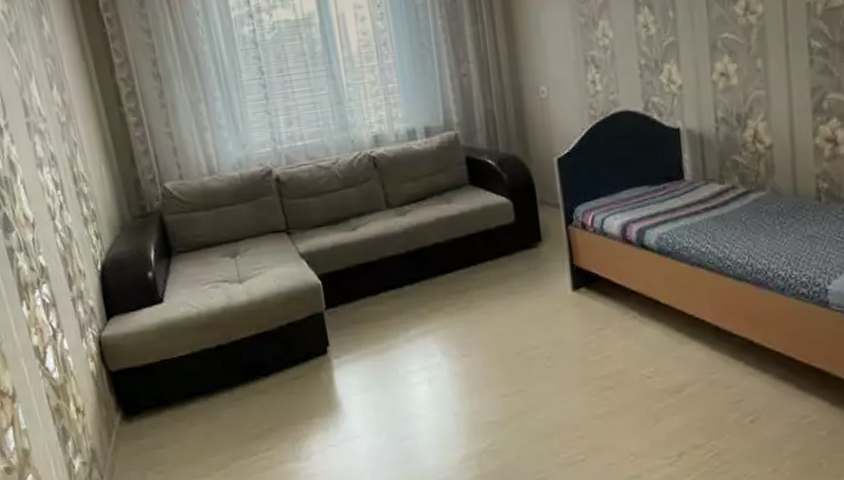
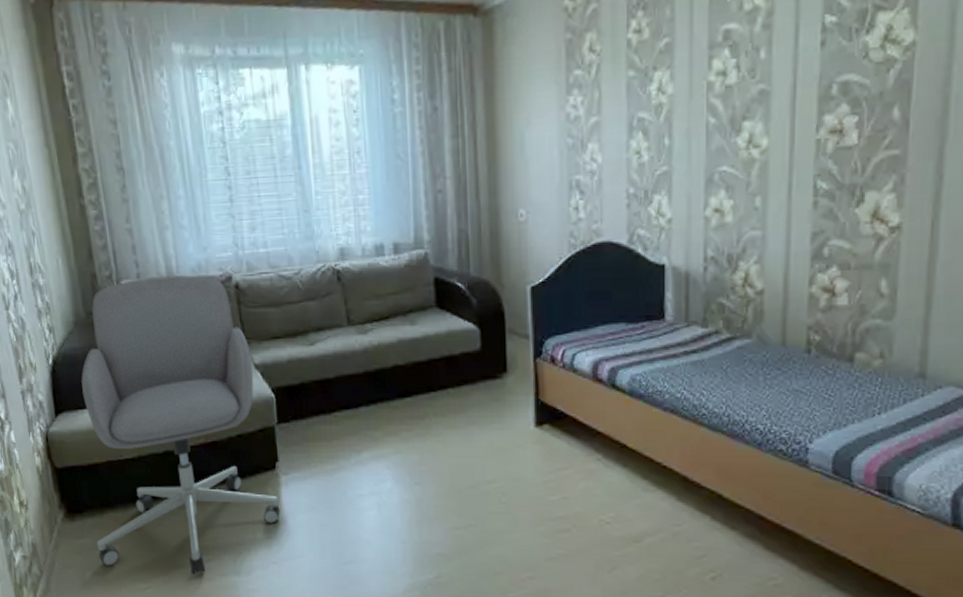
chair: none [130,170,335,466] -> present [81,274,280,575]

